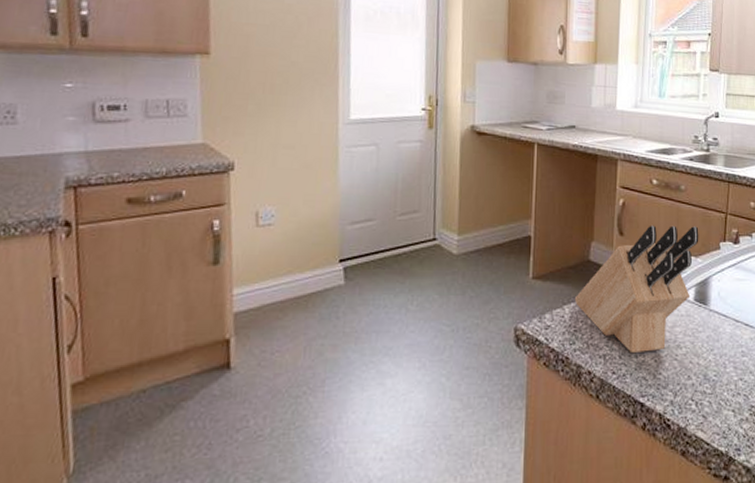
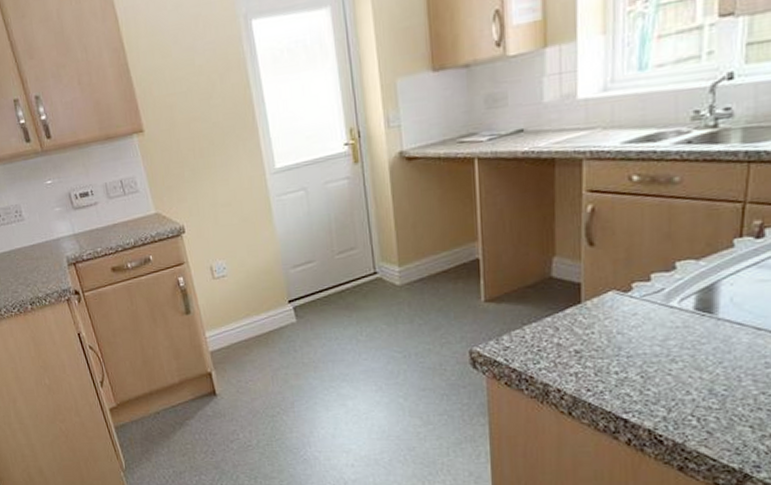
knife block: present [574,225,699,354] -> none [535,223,702,371]

